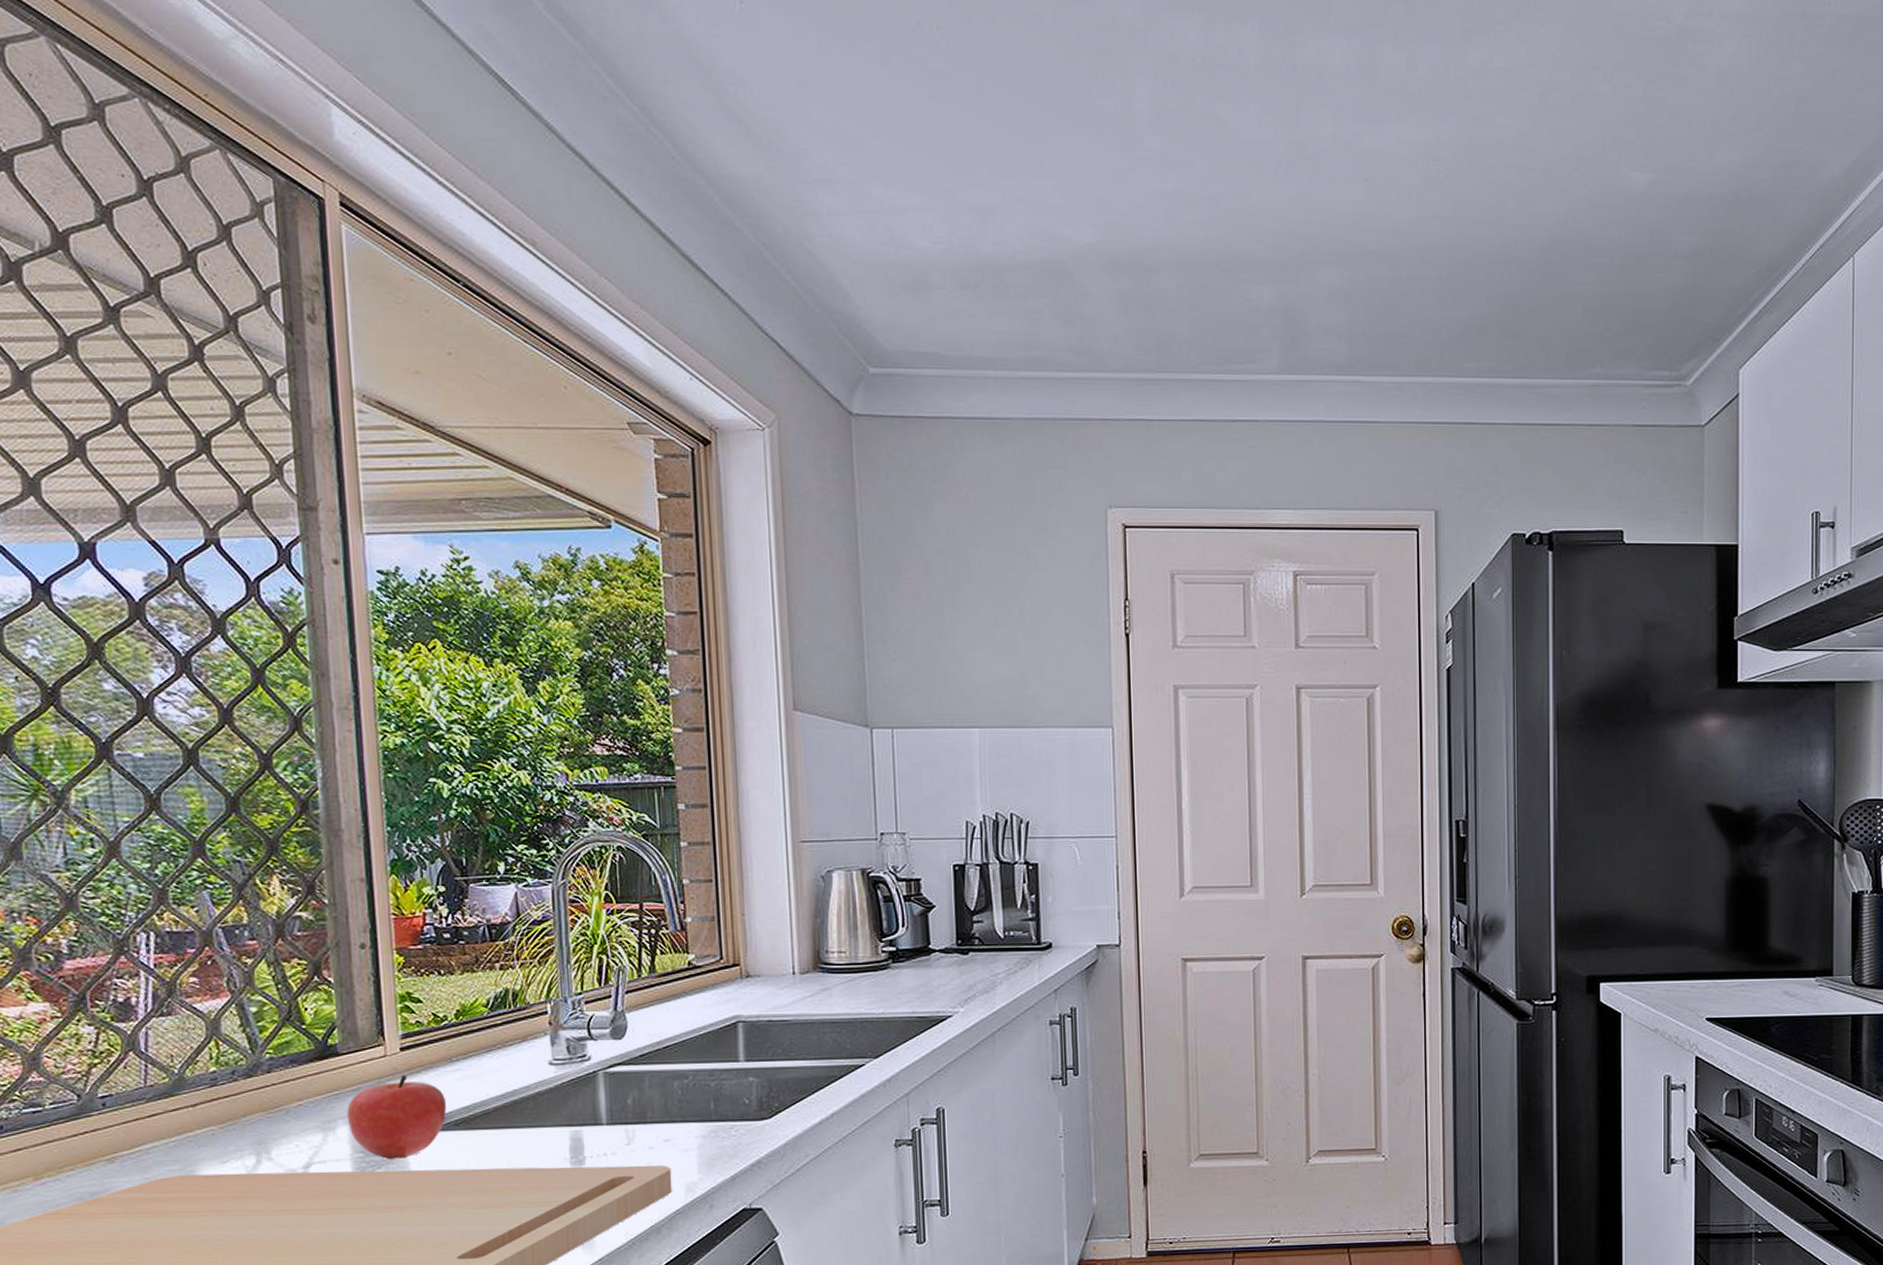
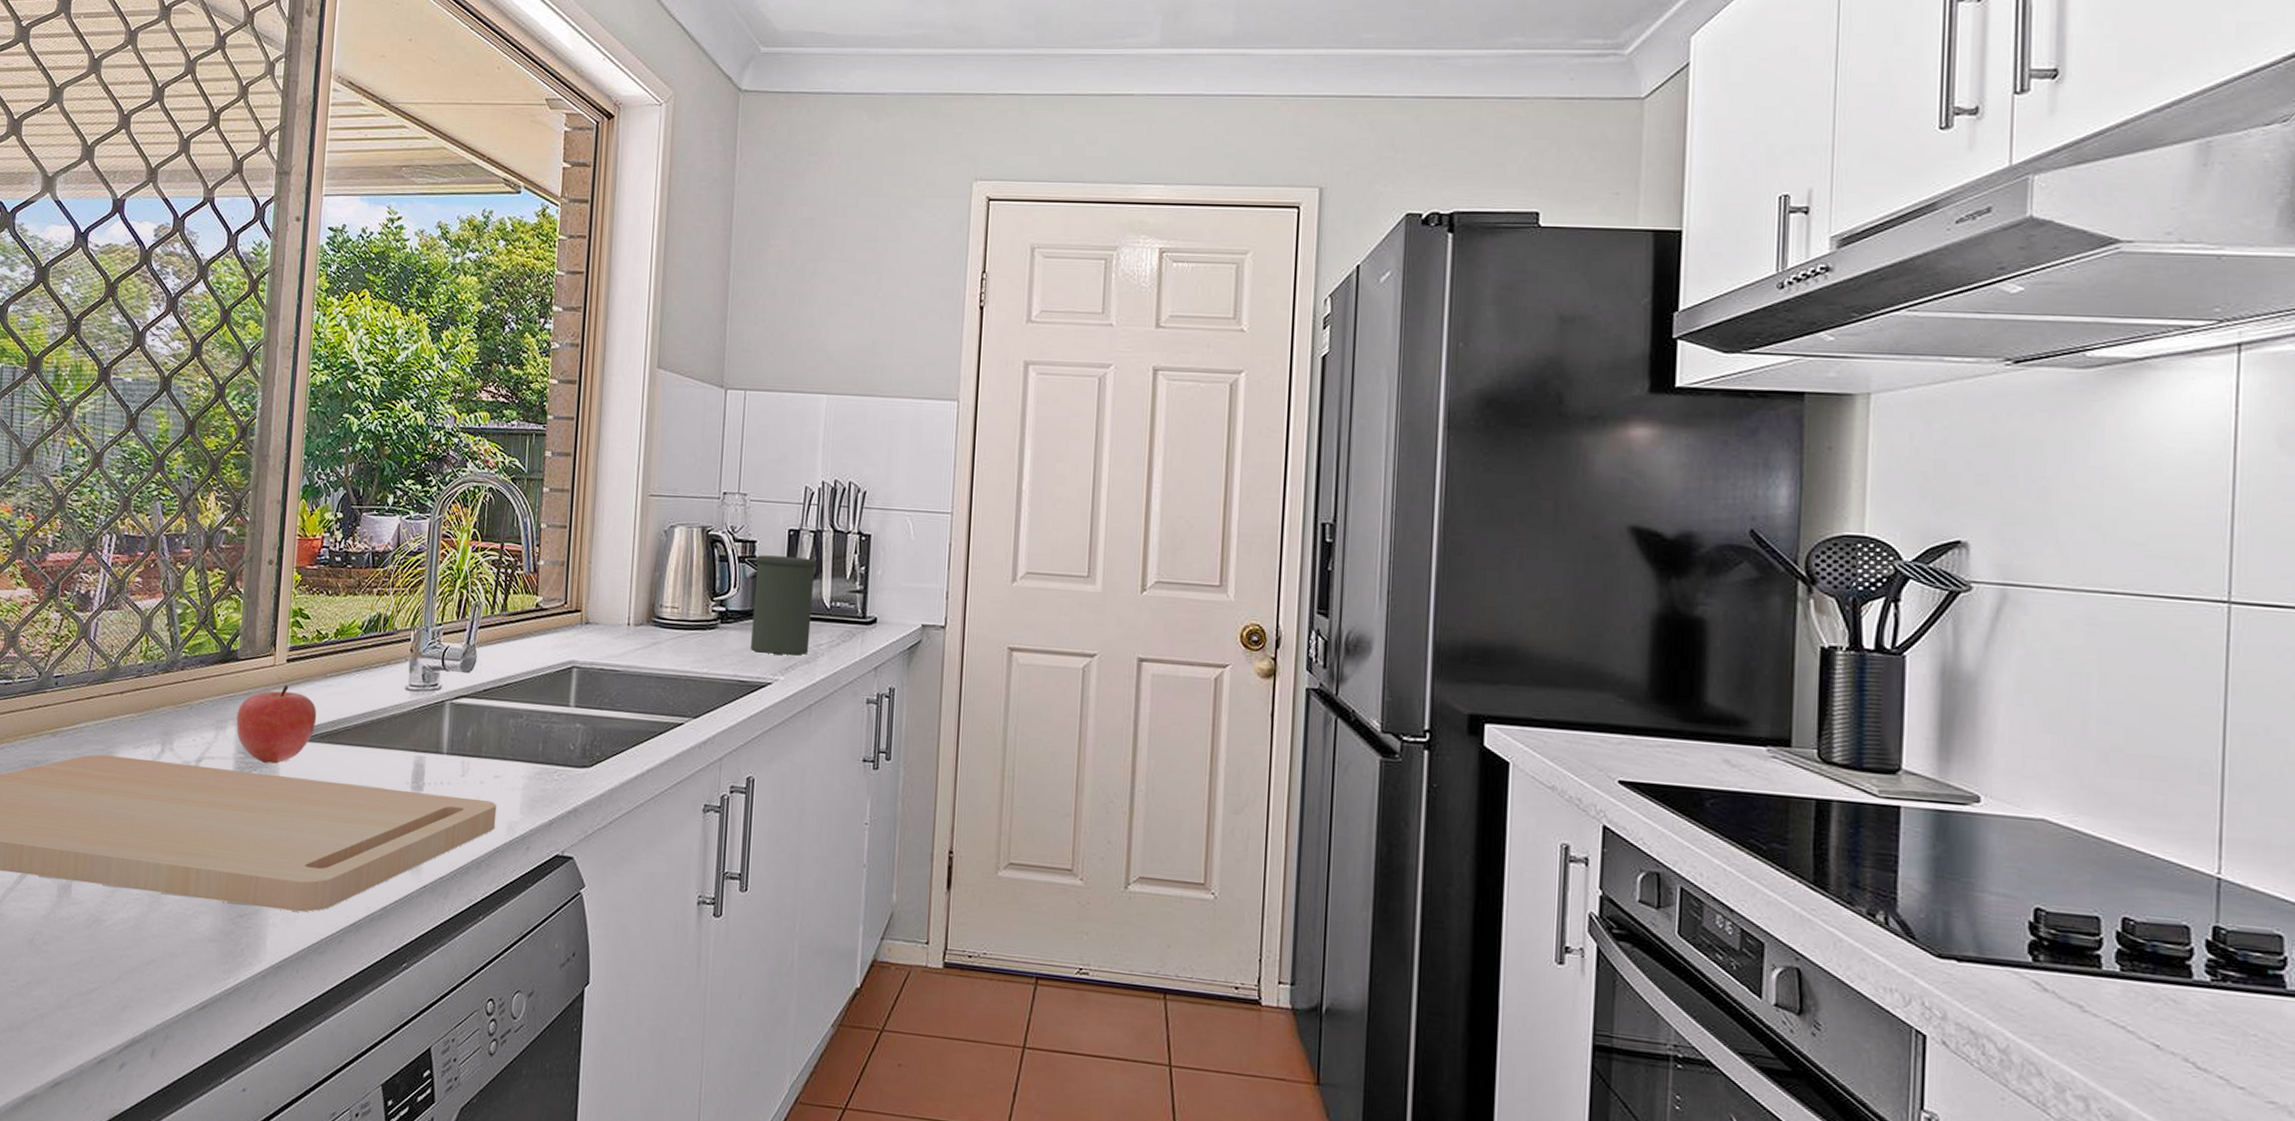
canister: none [923,891,987,988] -> present [751,555,817,655]

